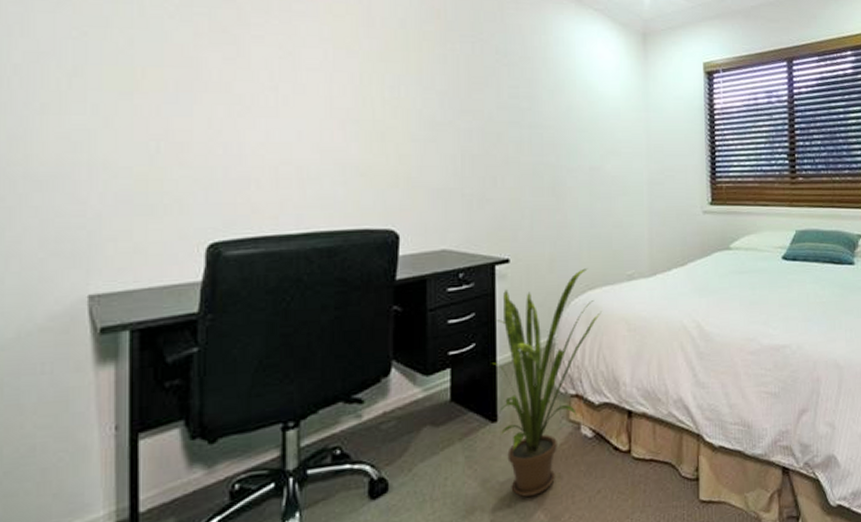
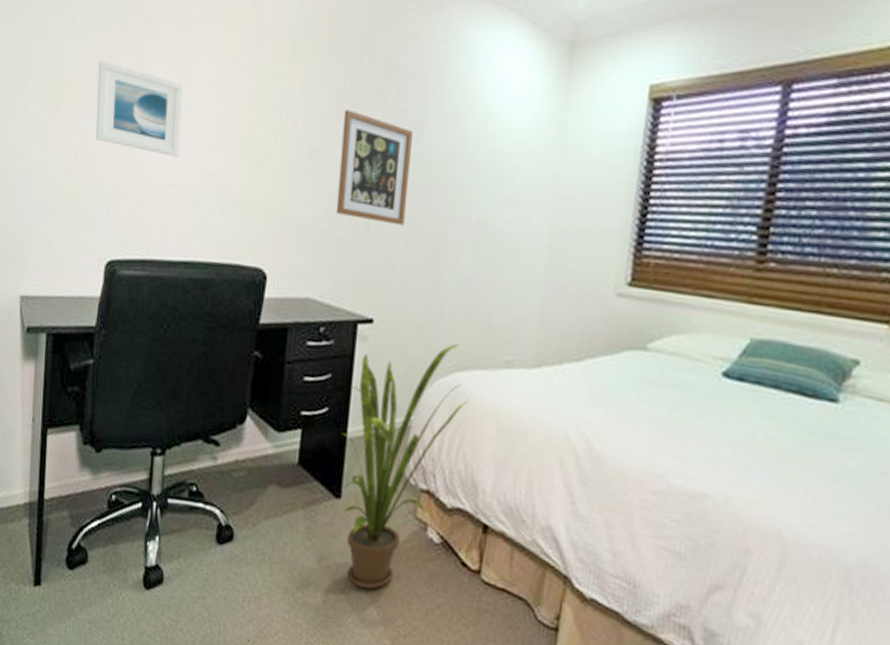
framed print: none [182,48,289,136] -> present [96,59,183,156]
wall art: none [461,87,528,179] -> present [335,109,414,226]

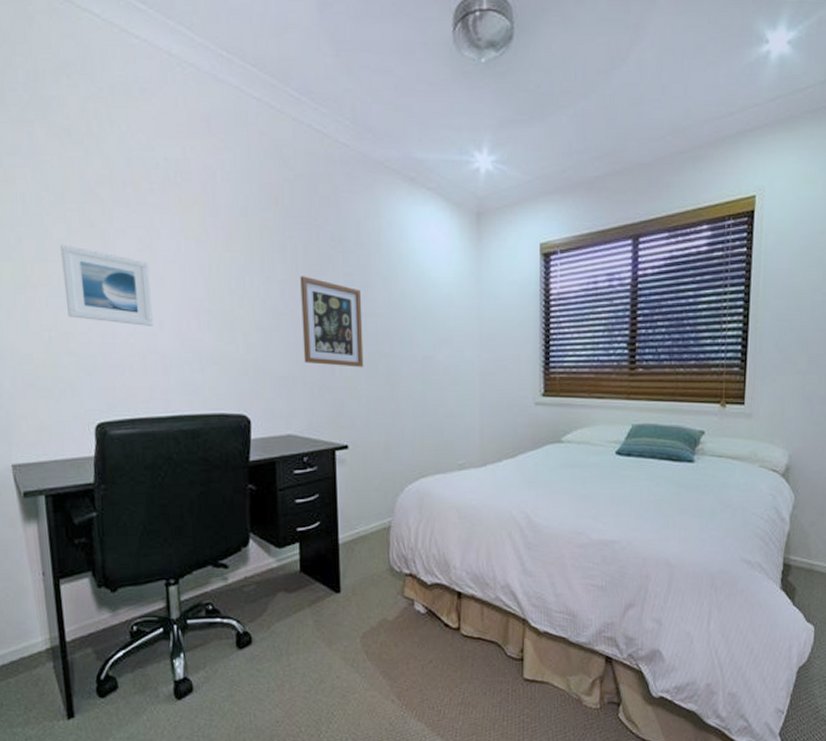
house plant: present [341,344,469,590] -> none [334,456,434,659]

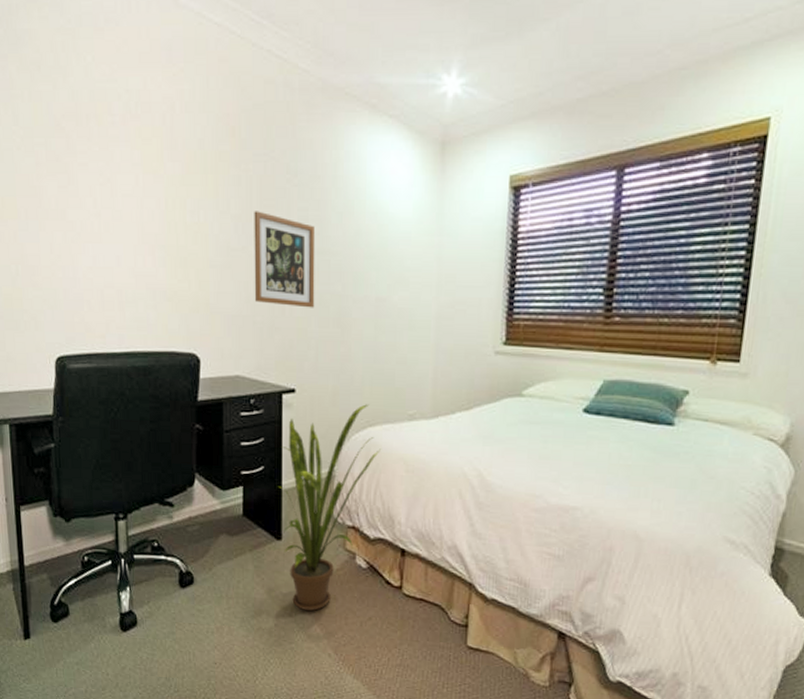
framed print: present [60,244,153,326] -> none [28,178,111,261]
house plant: none [334,456,434,659] -> present [277,404,381,611]

